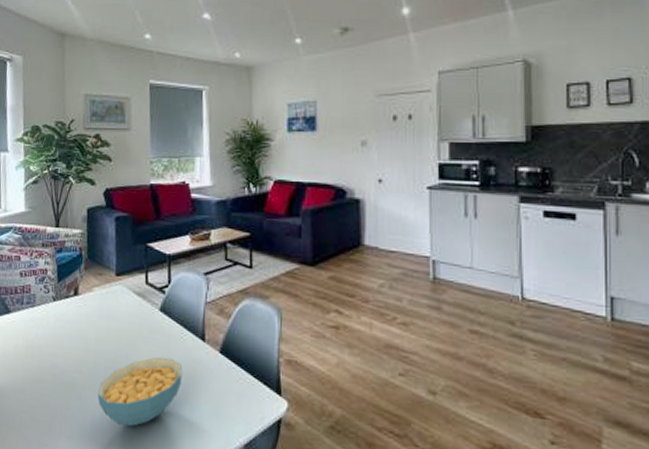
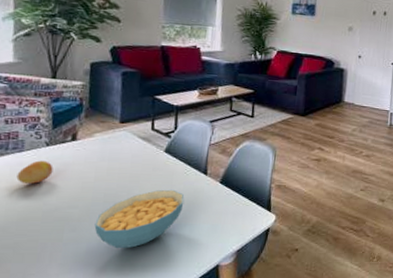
fruit: none [30,317,60,343] -> present [16,160,53,184]

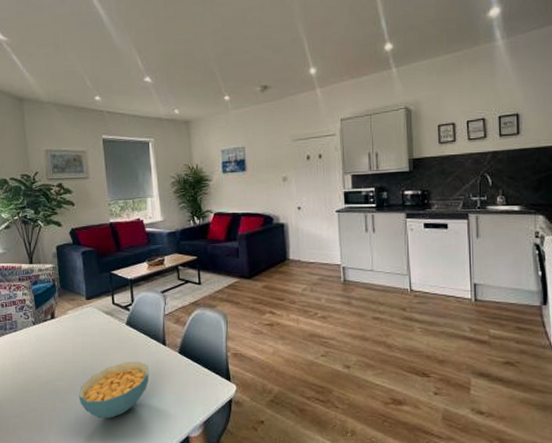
fruit: present [16,160,53,184] -> none [15,338,41,359]

